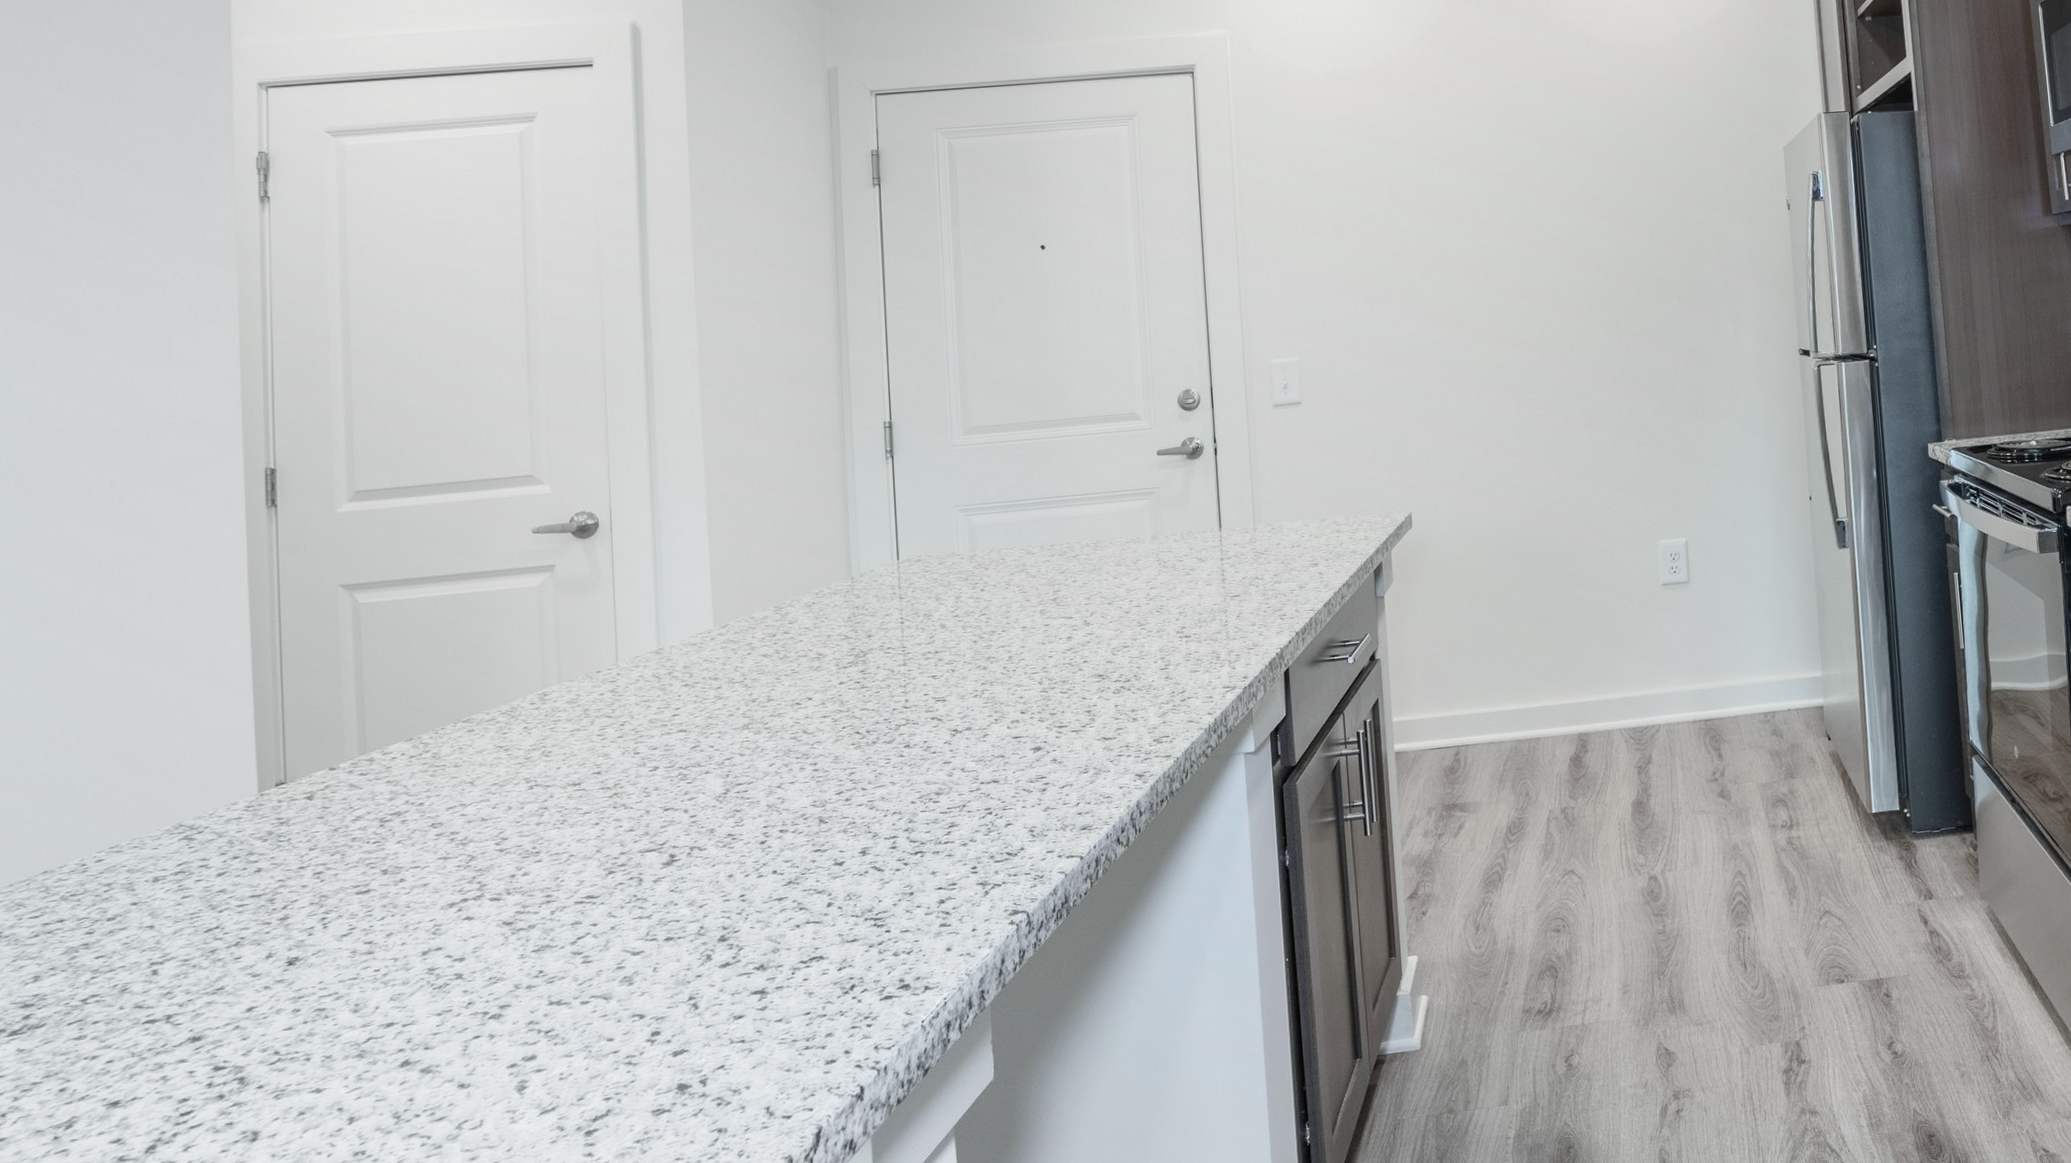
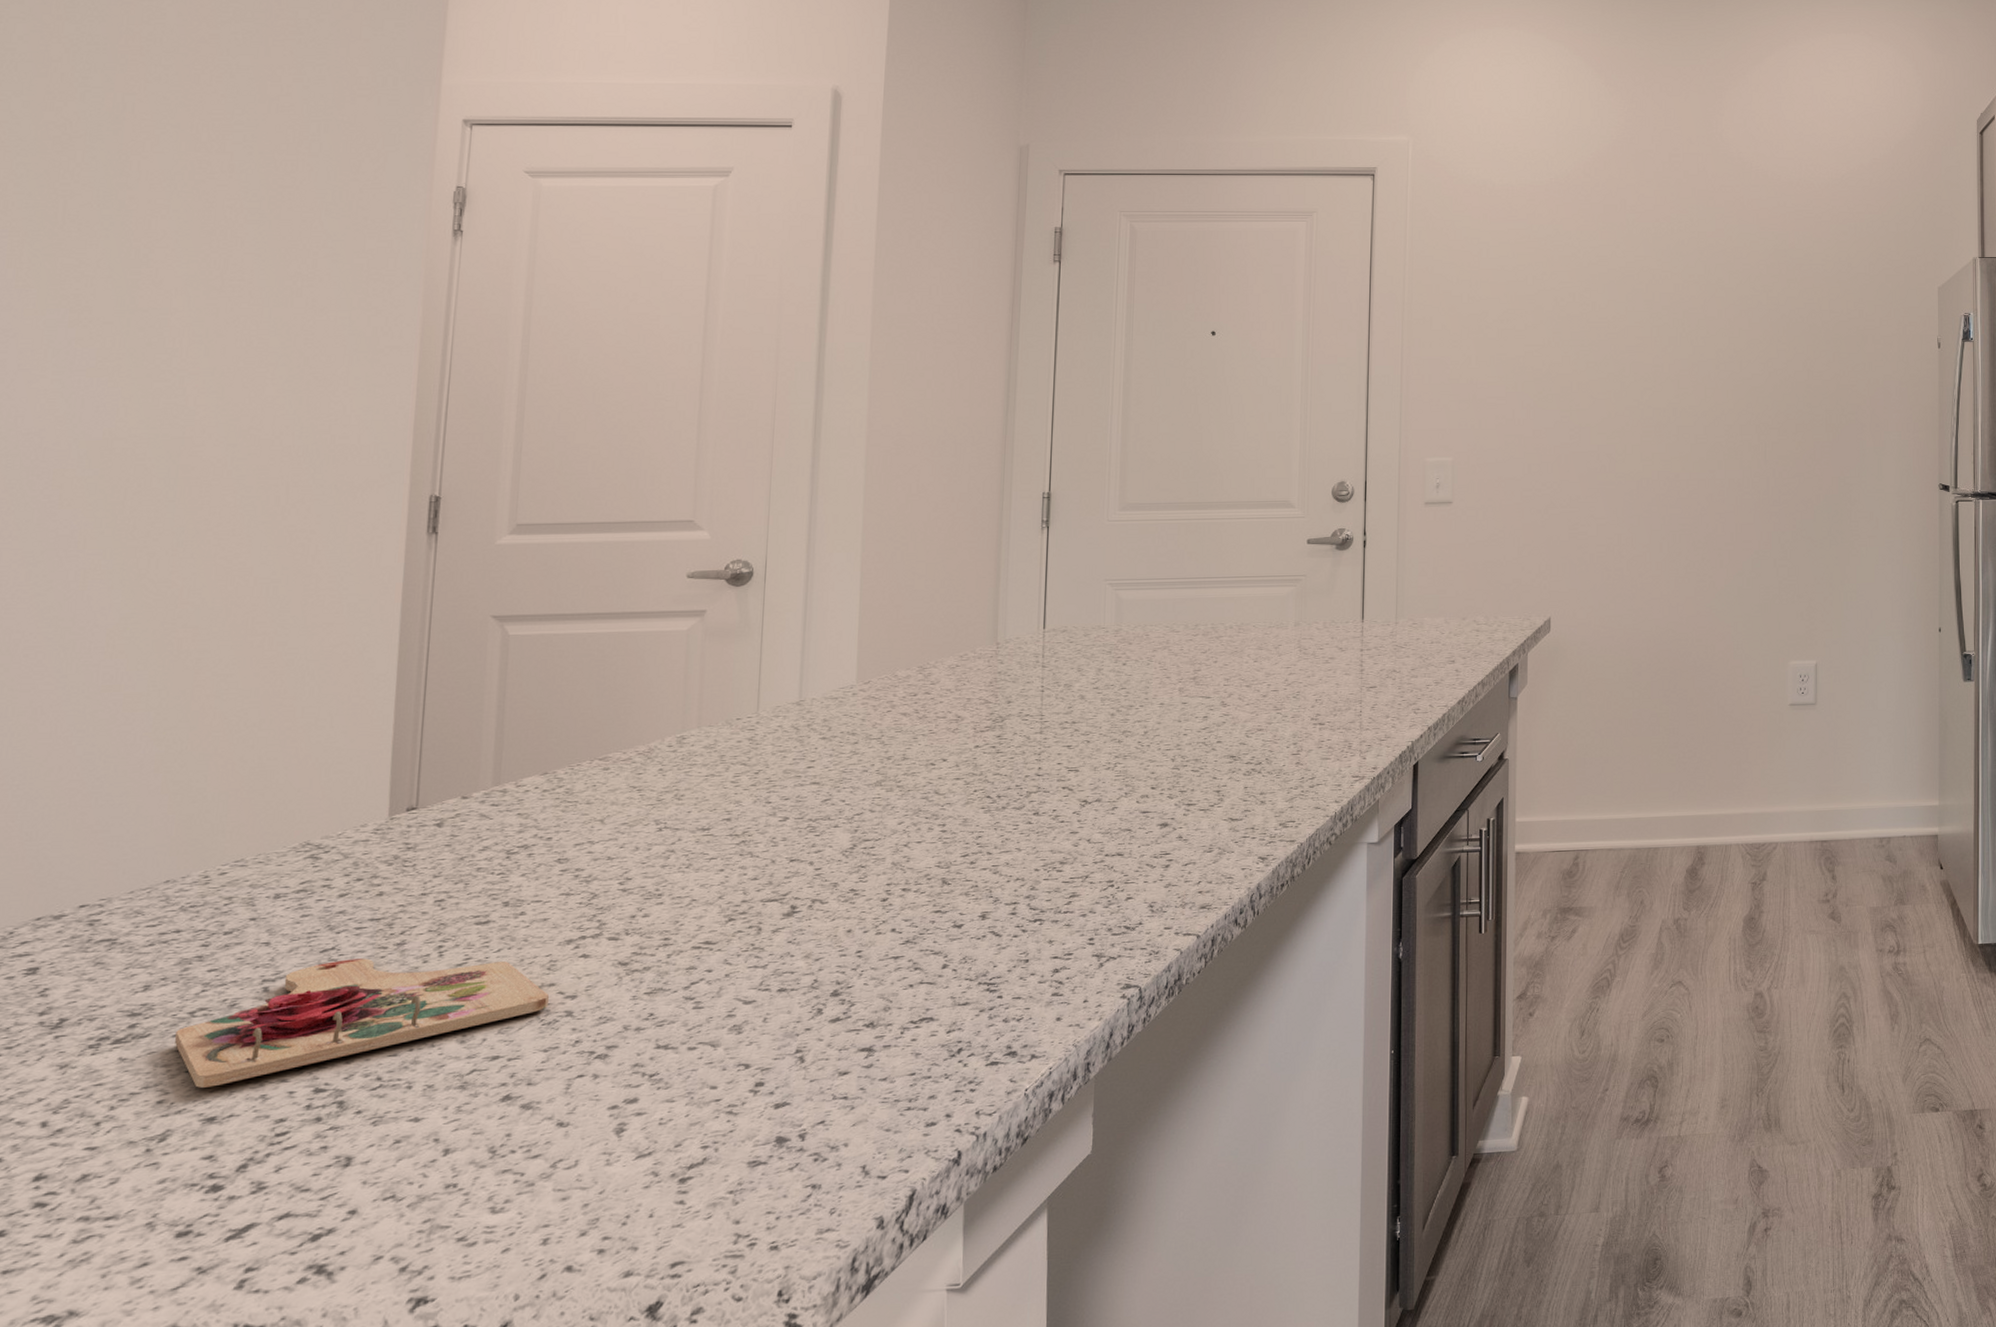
cutting board: none [70,929,437,1074] -> present [175,958,549,1088]

